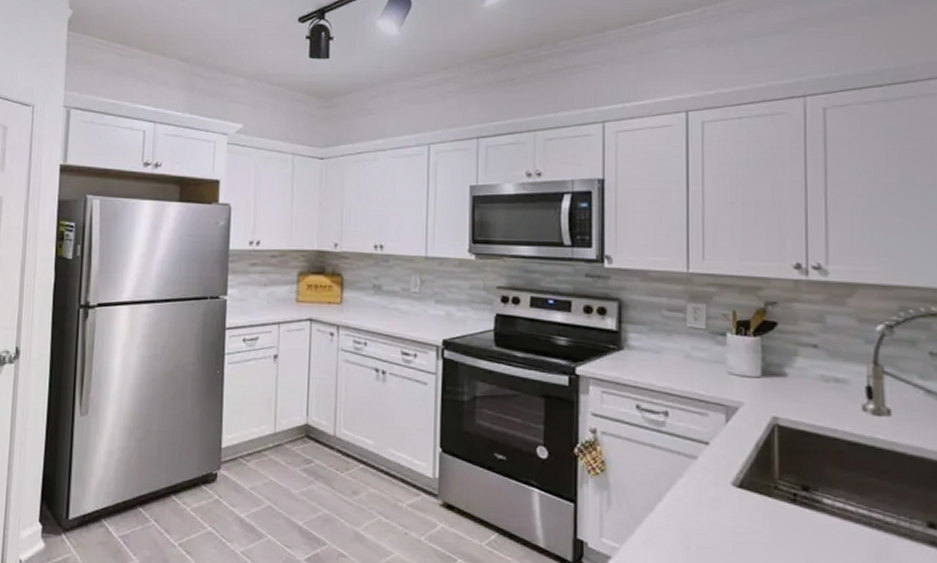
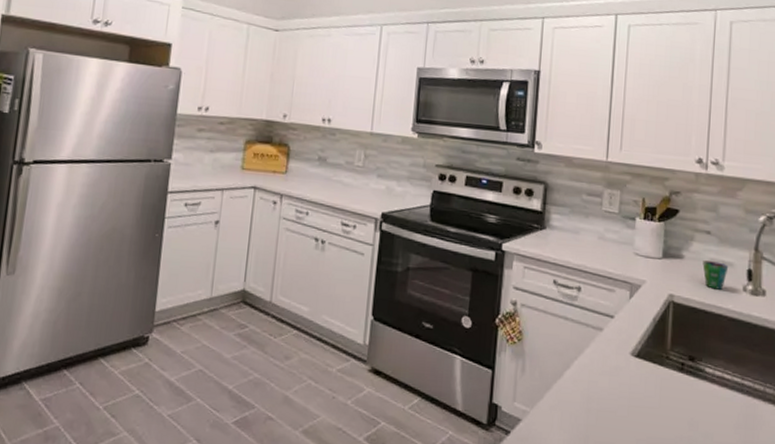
cup: none [810,378,843,410] -> present [702,260,729,290]

